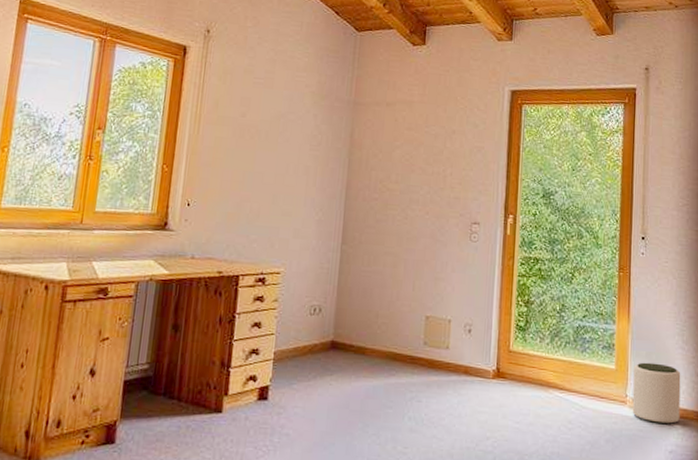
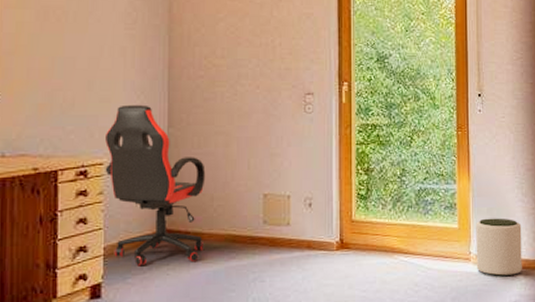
chair: none [281,219,373,375] -> present [105,104,206,267]

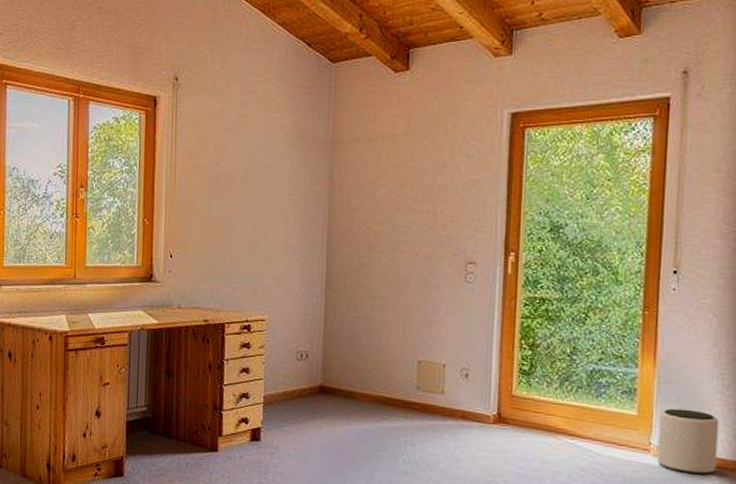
chair: present [105,104,206,267] -> none [266,266,361,418]

